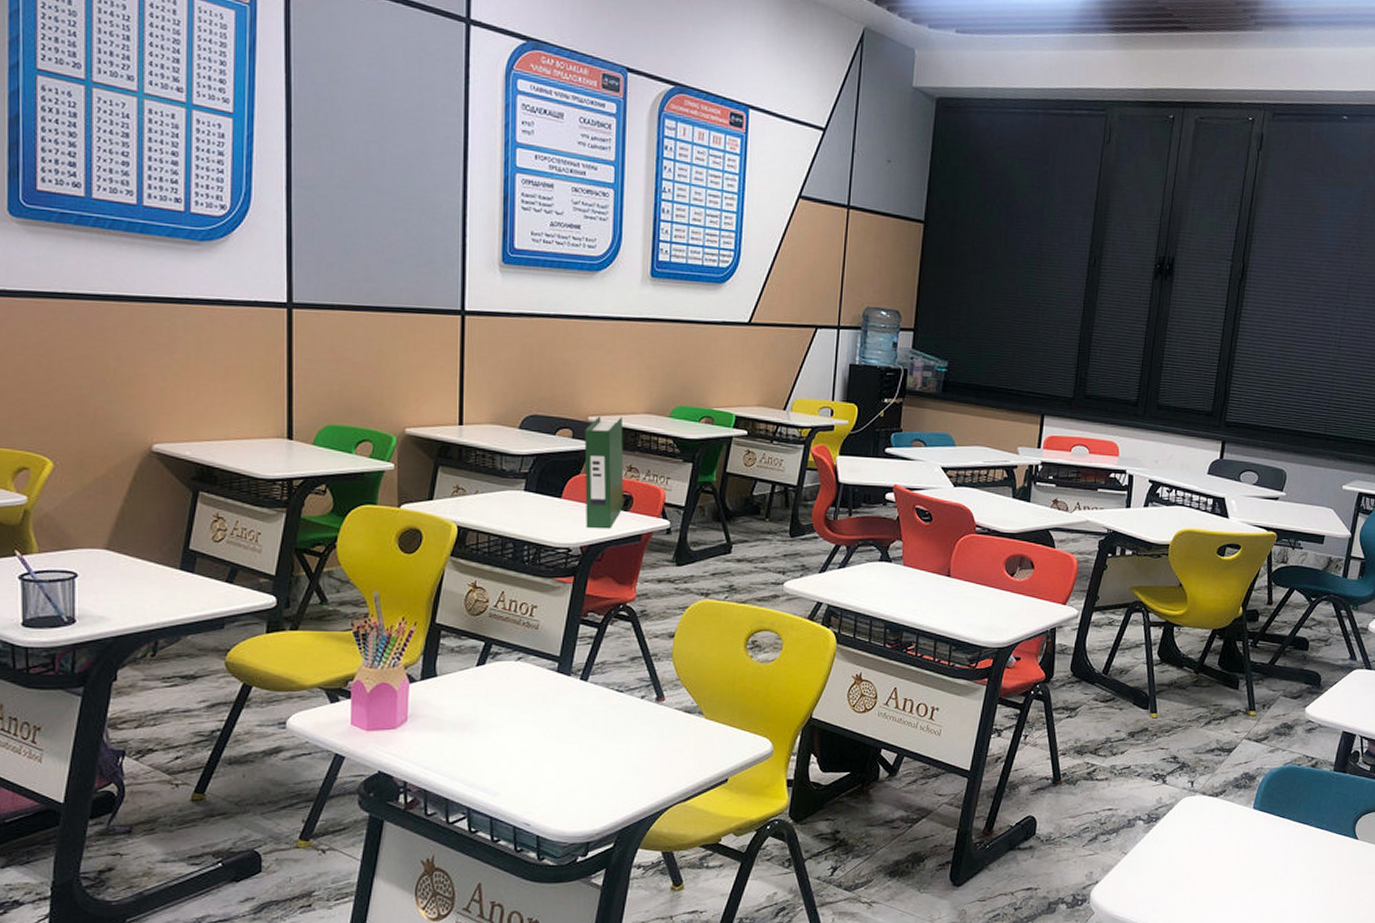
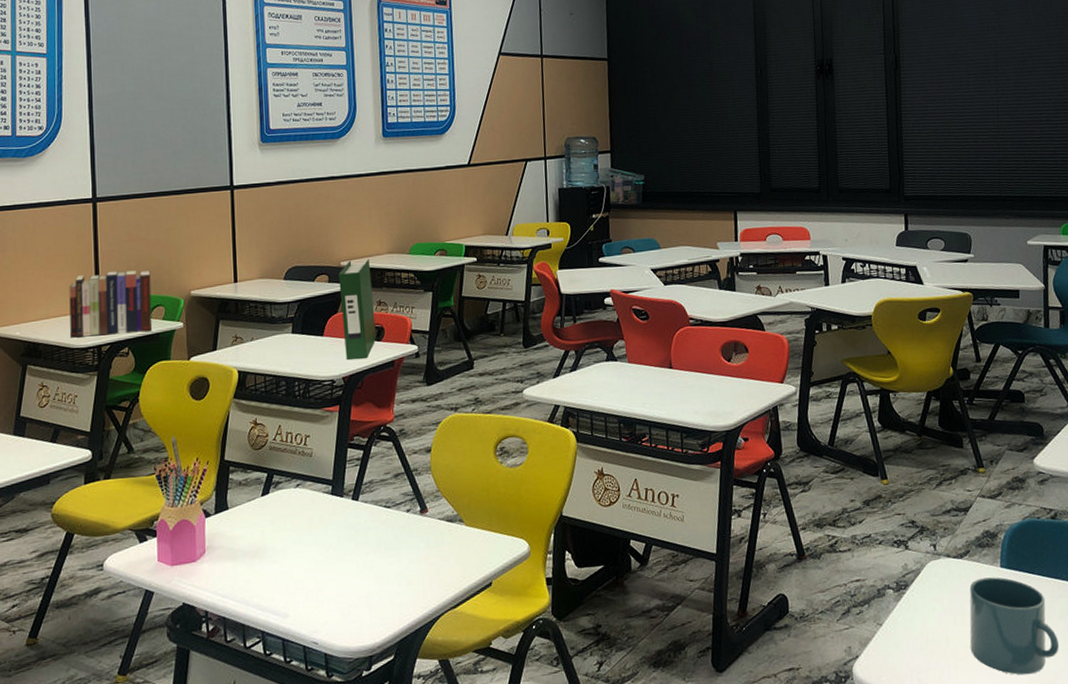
books: none [254,393,357,470] -> present [69,270,152,338]
mug: none [1209,818,1295,912] -> present [969,577,1059,675]

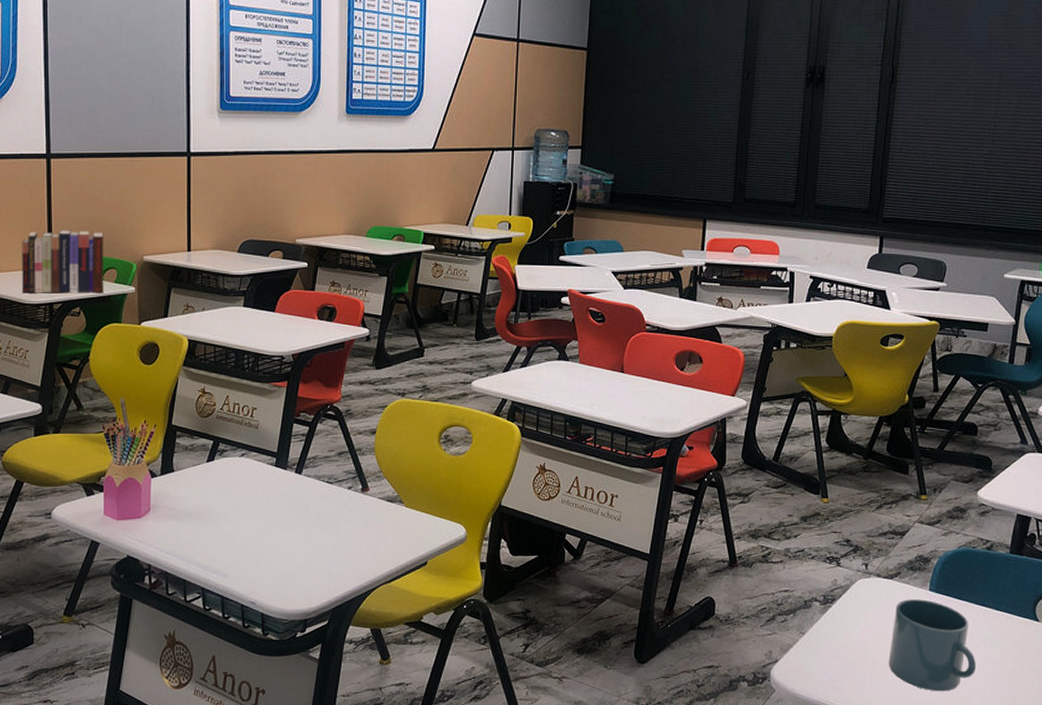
binder: present [338,259,376,360] -> none [293,238,328,337]

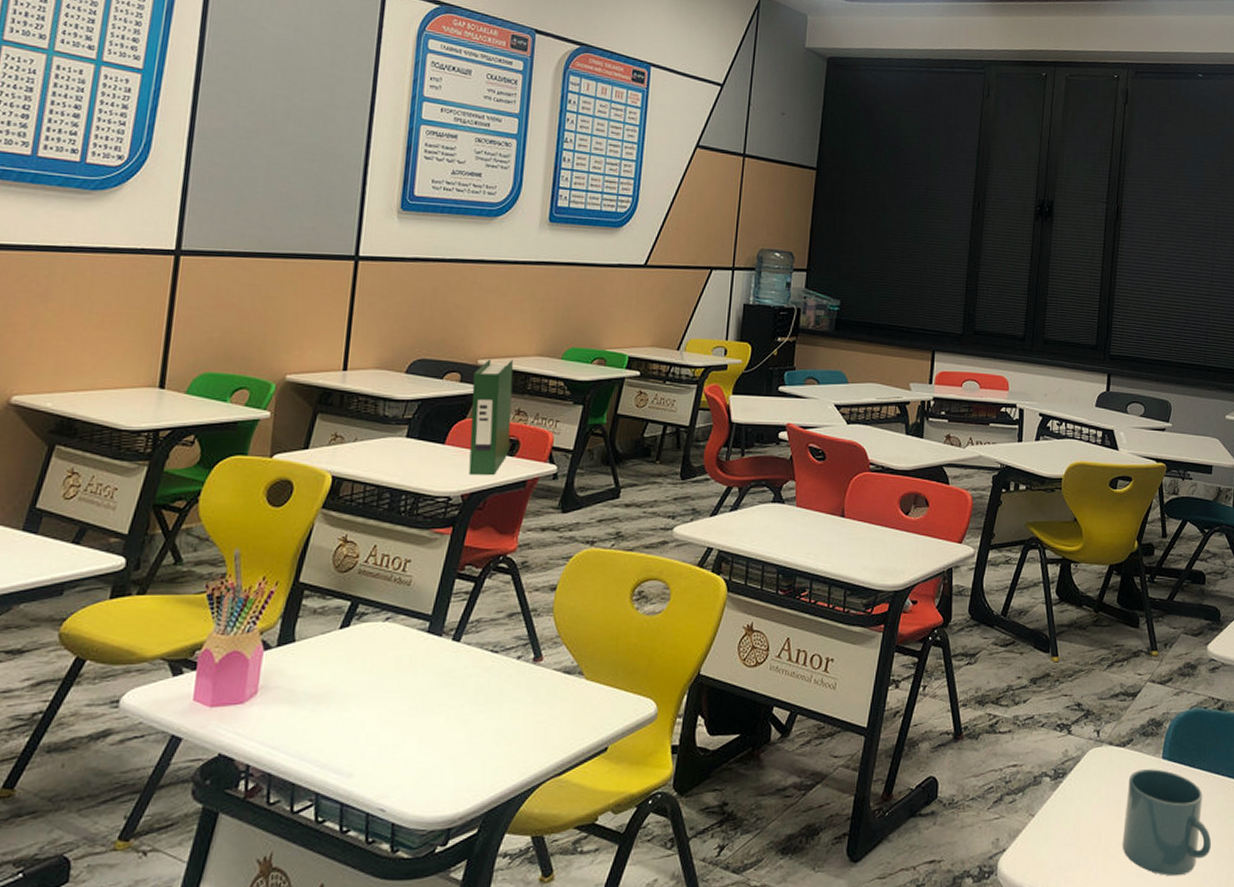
books: present [22,230,104,294] -> none [120,340,238,419]
binder: none [293,238,328,337] -> present [468,359,514,474]

